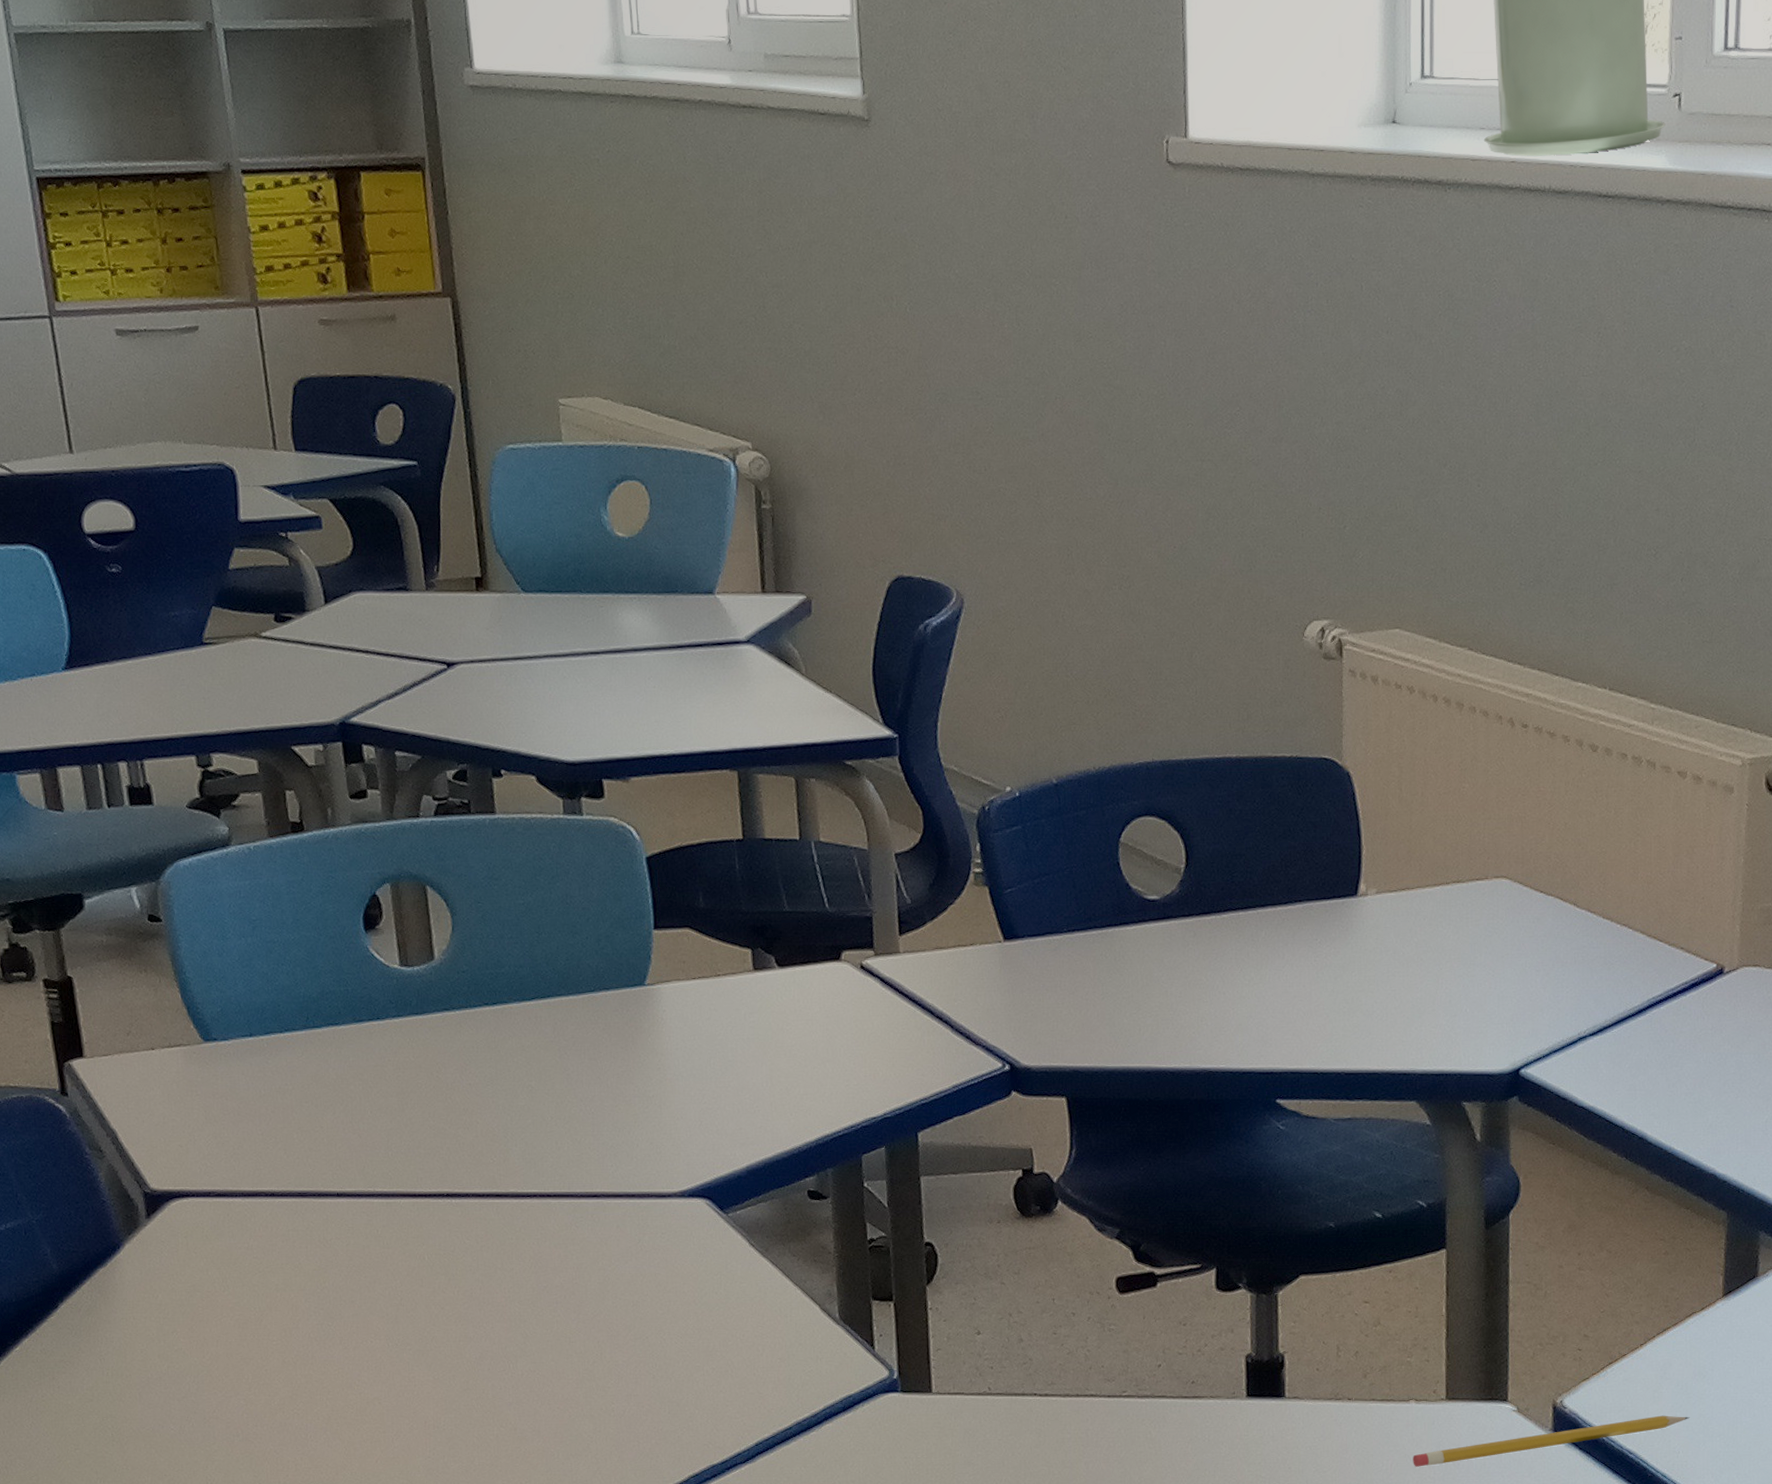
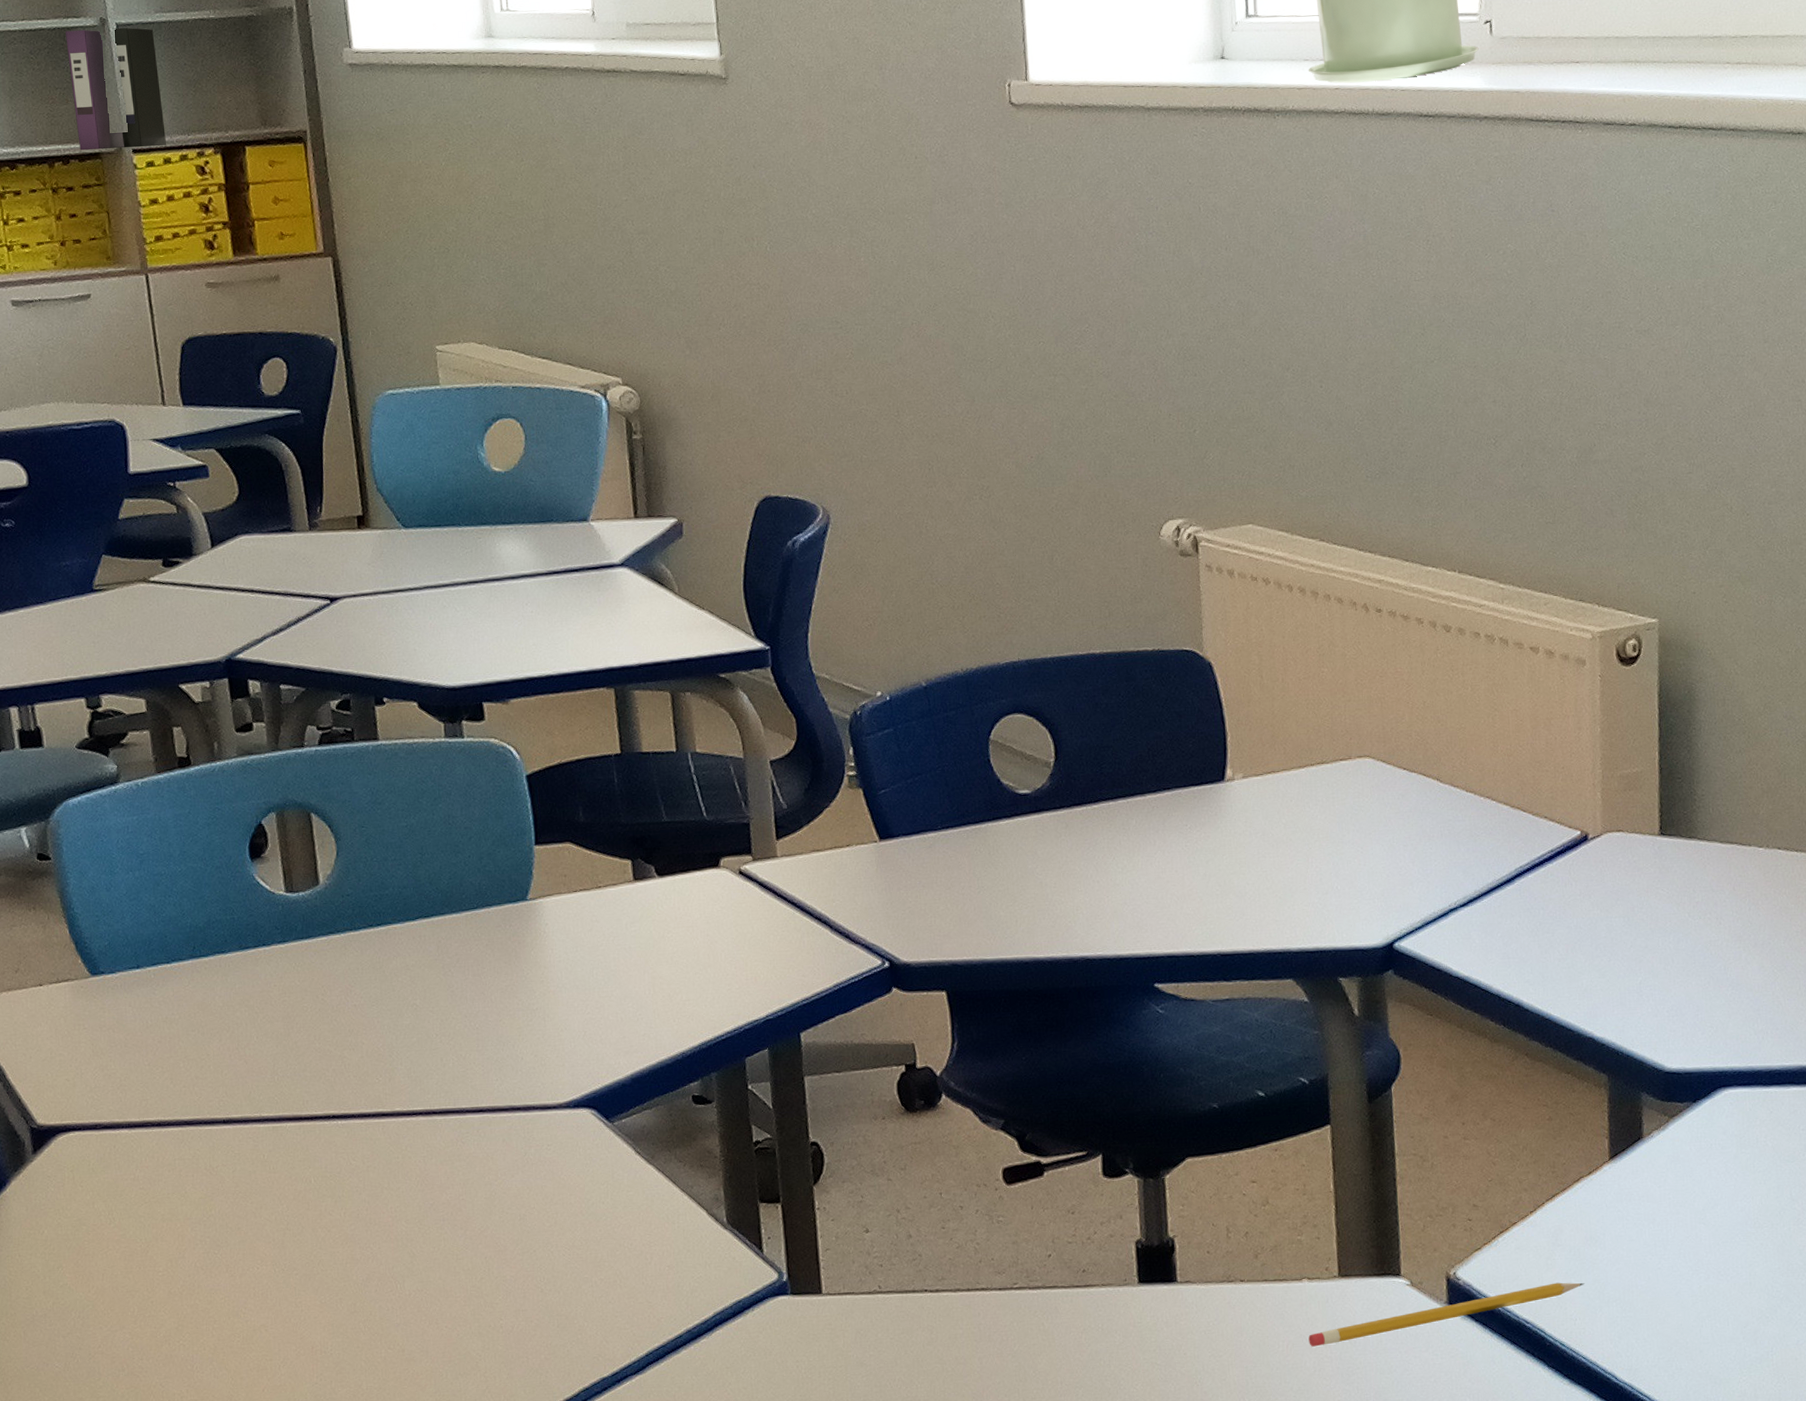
binder: none [169,34,233,169] -> present [65,29,124,151]
binder: none [220,34,278,168] -> present [112,27,167,148]

